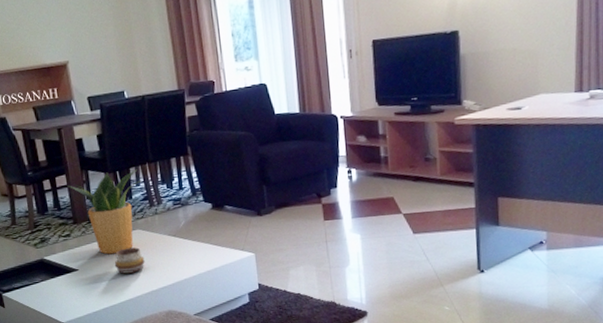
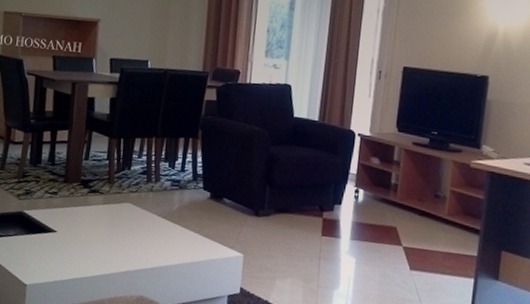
potted plant: present [67,169,141,255] -> none [67,137,144,223]
decorative bowl: present [114,247,145,274] -> none [95,219,129,248]

